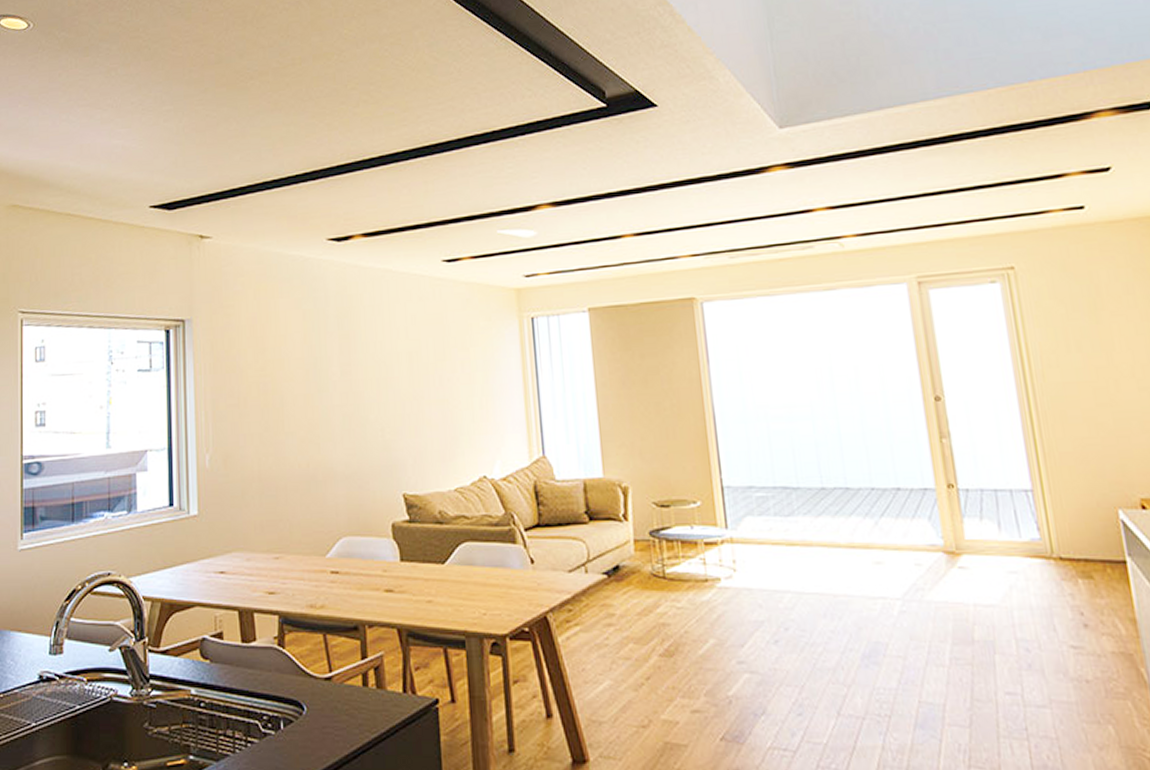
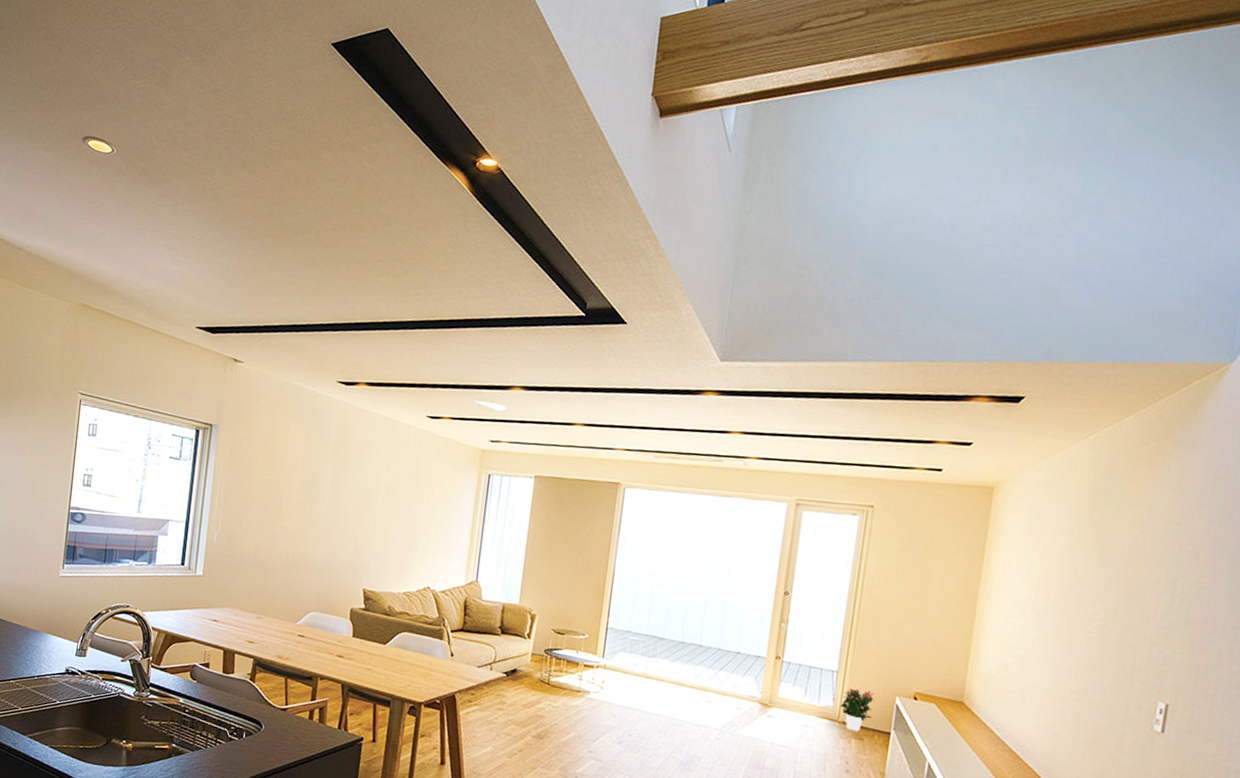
potted flower: none [1048,508,1095,568] -> present [840,688,875,732]

